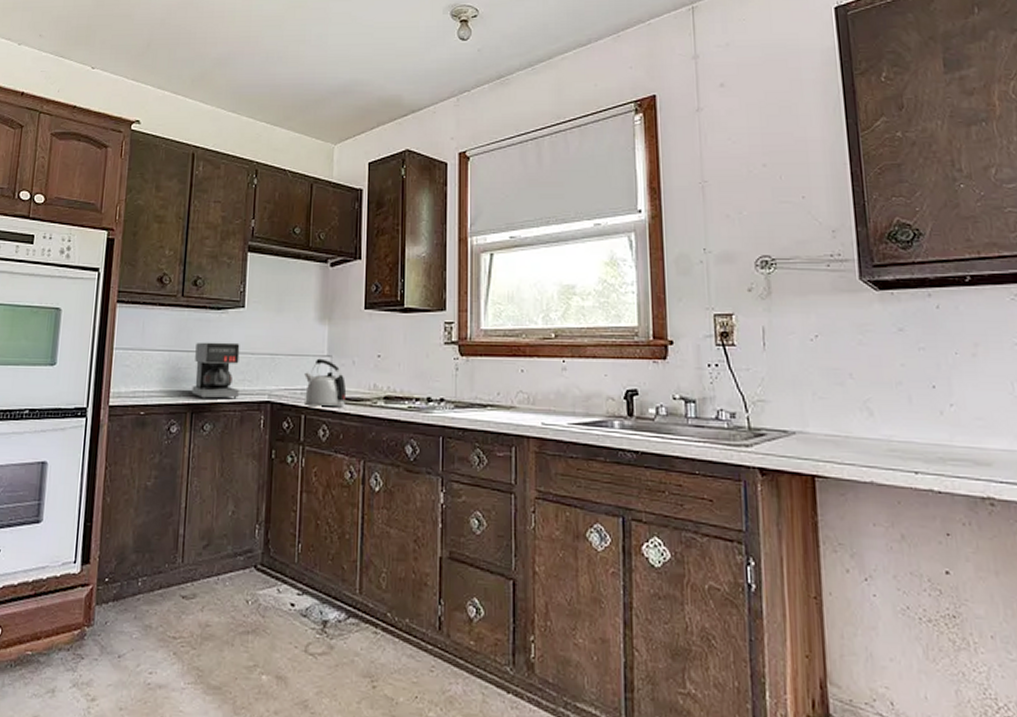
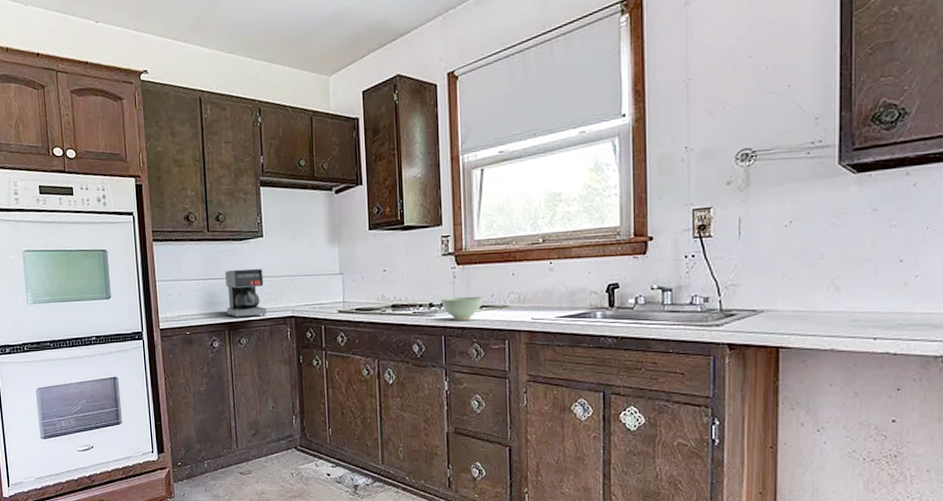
kettle: present [304,358,347,407] -> none [321,276,359,318]
bowl: none [441,392,489,421] -> present [441,296,484,321]

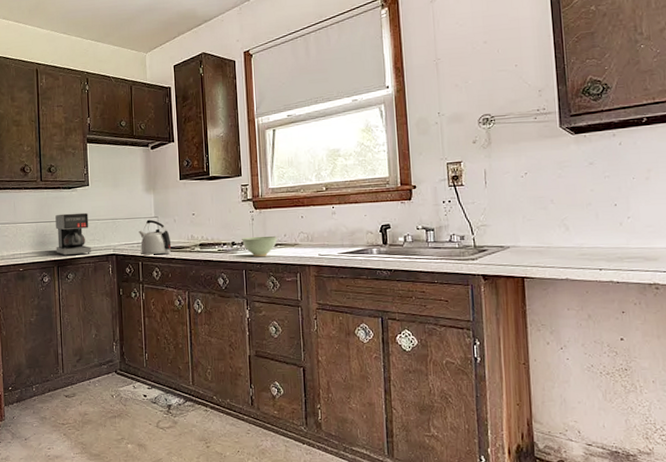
kettle: none [321,276,359,318] -> present [139,219,172,256]

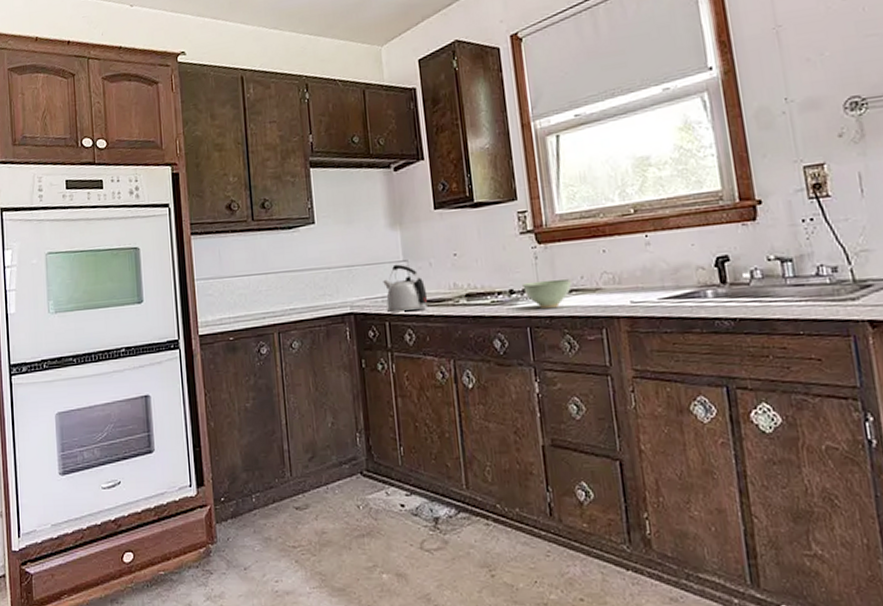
coffee maker: present [55,212,91,257] -> none [273,259,322,319]

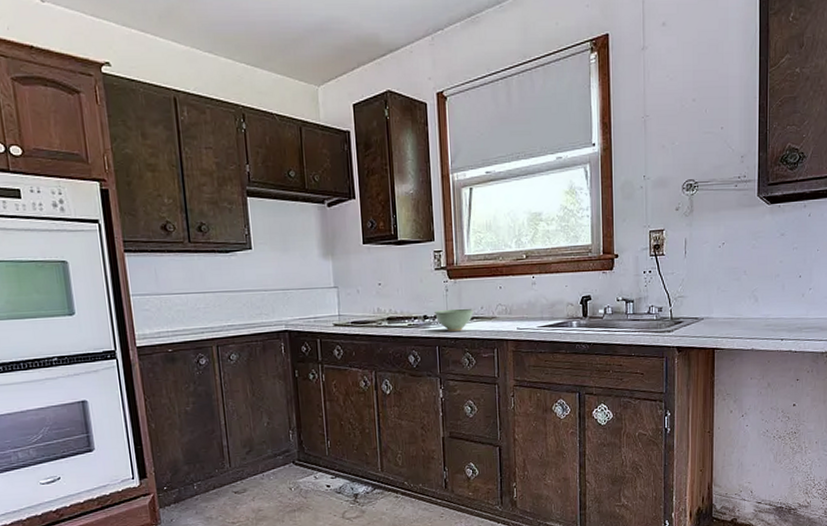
kettle: present [383,264,428,313] -> none [315,290,355,332]

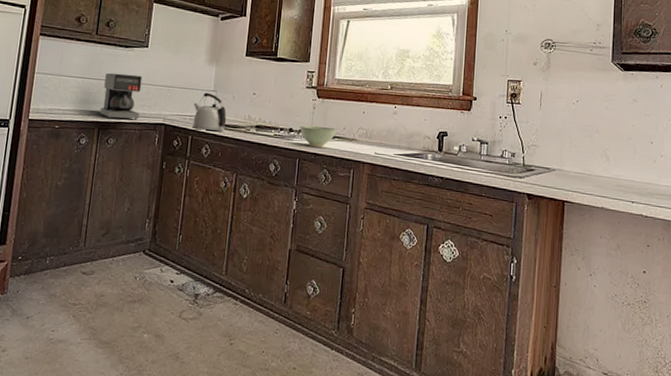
coffee maker: none [210,281,258,334] -> present [99,72,143,121]
kettle: none [315,290,355,332] -> present [192,92,227,131]

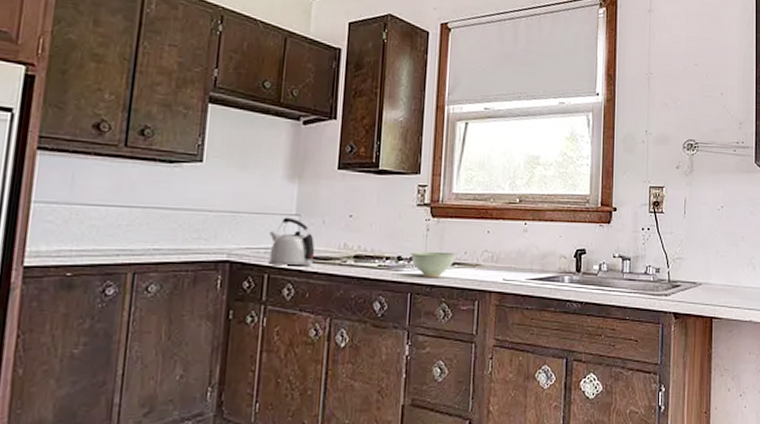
coffee maker: present [99,72,143,121] -> none [134,197,196,260]

